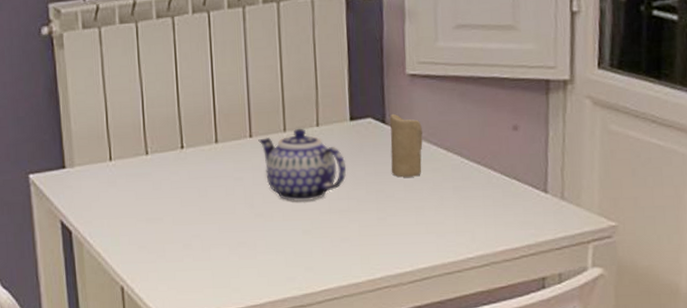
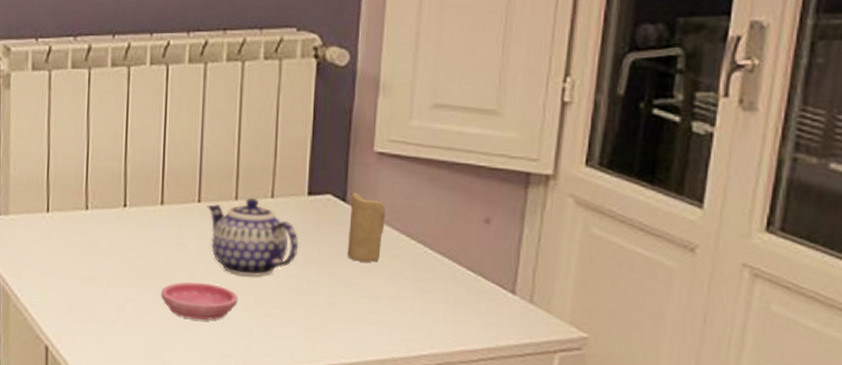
saucer: none [224,212,296,248] -> present [161,282,238,320]

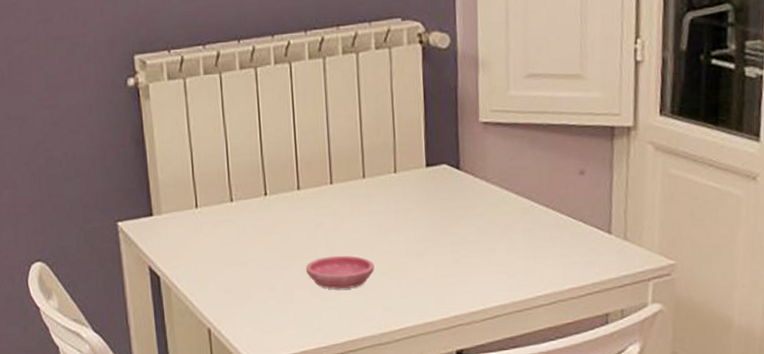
teapot: present [207,197,299,277] -> none [338,174,423,245]
candle: present [347,192,385,262] -> none [464,160,495,221]

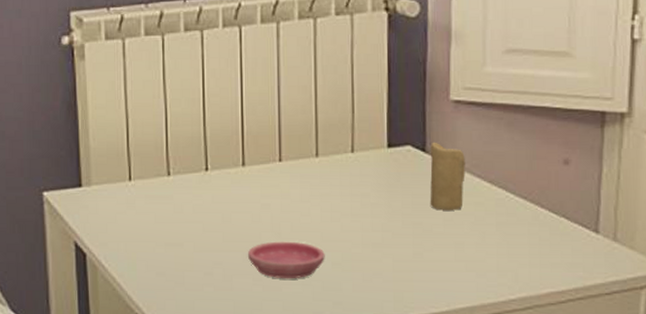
candle: none [464,160,495,221] -> present [430,142,465,211]

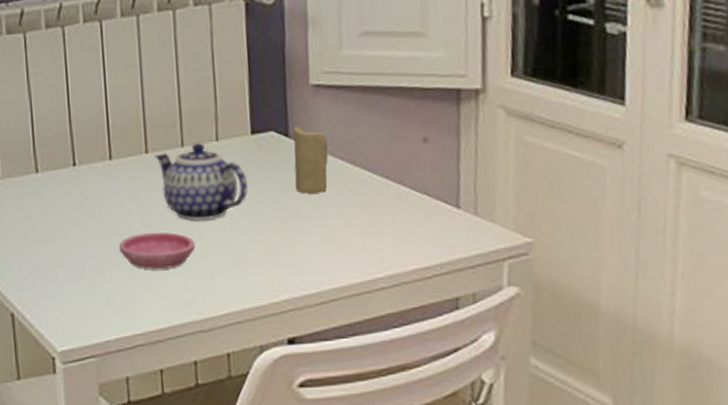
teapot: none [288,153,382,232] -> present [155,142,248,220]

